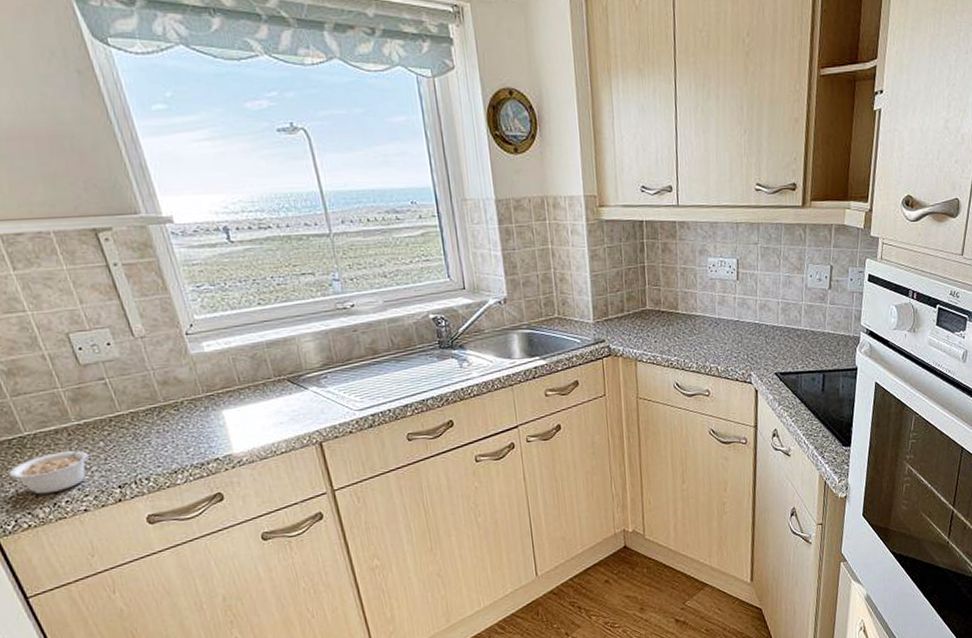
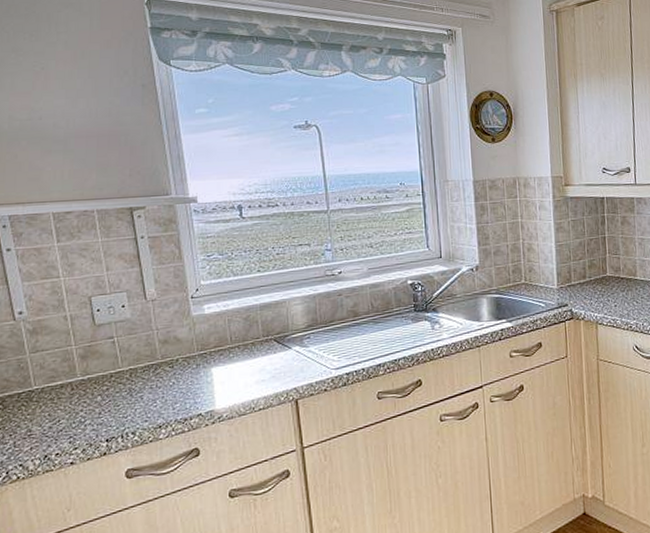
legume: present [9,441,89,495] -> none [12,395,87,447]

